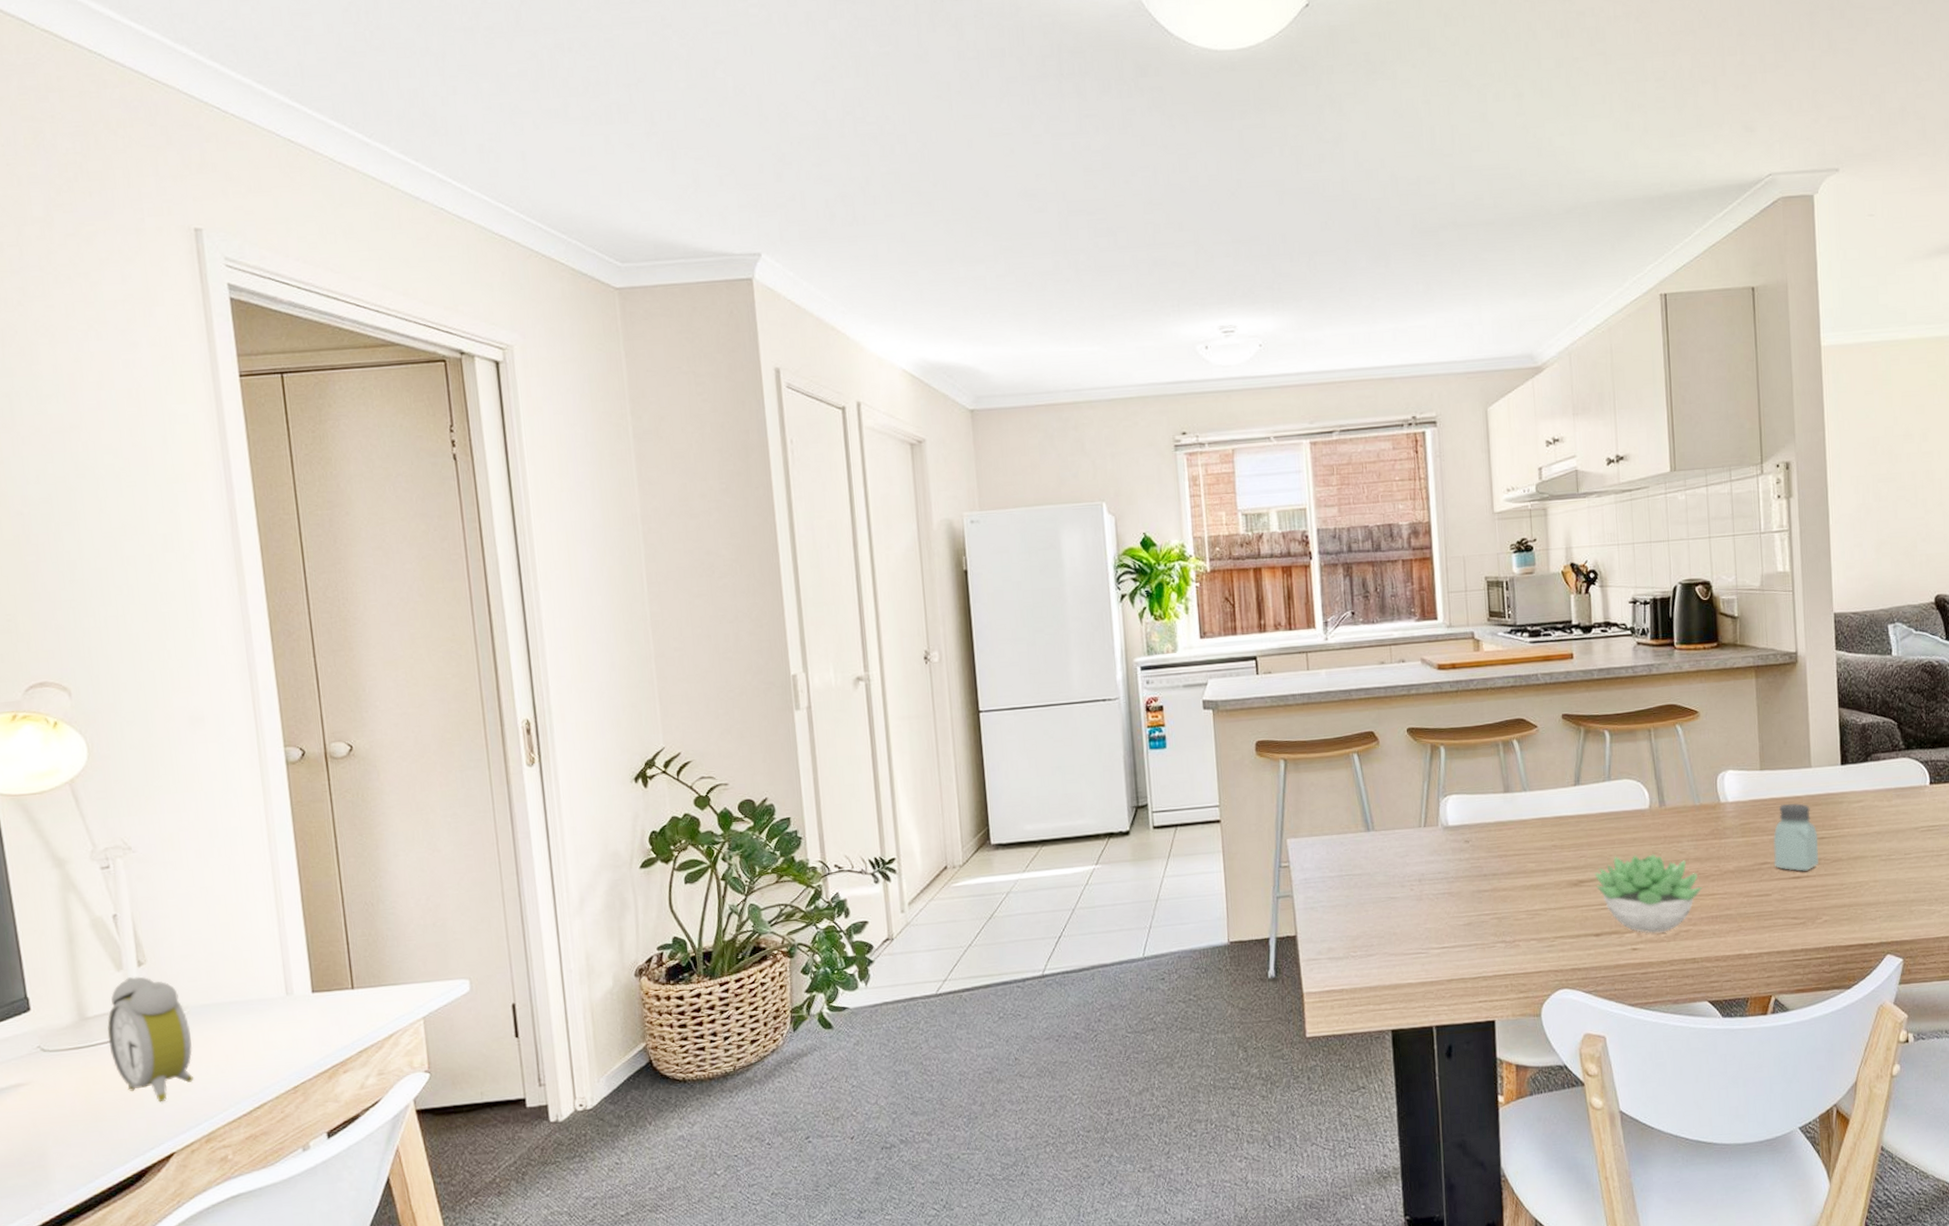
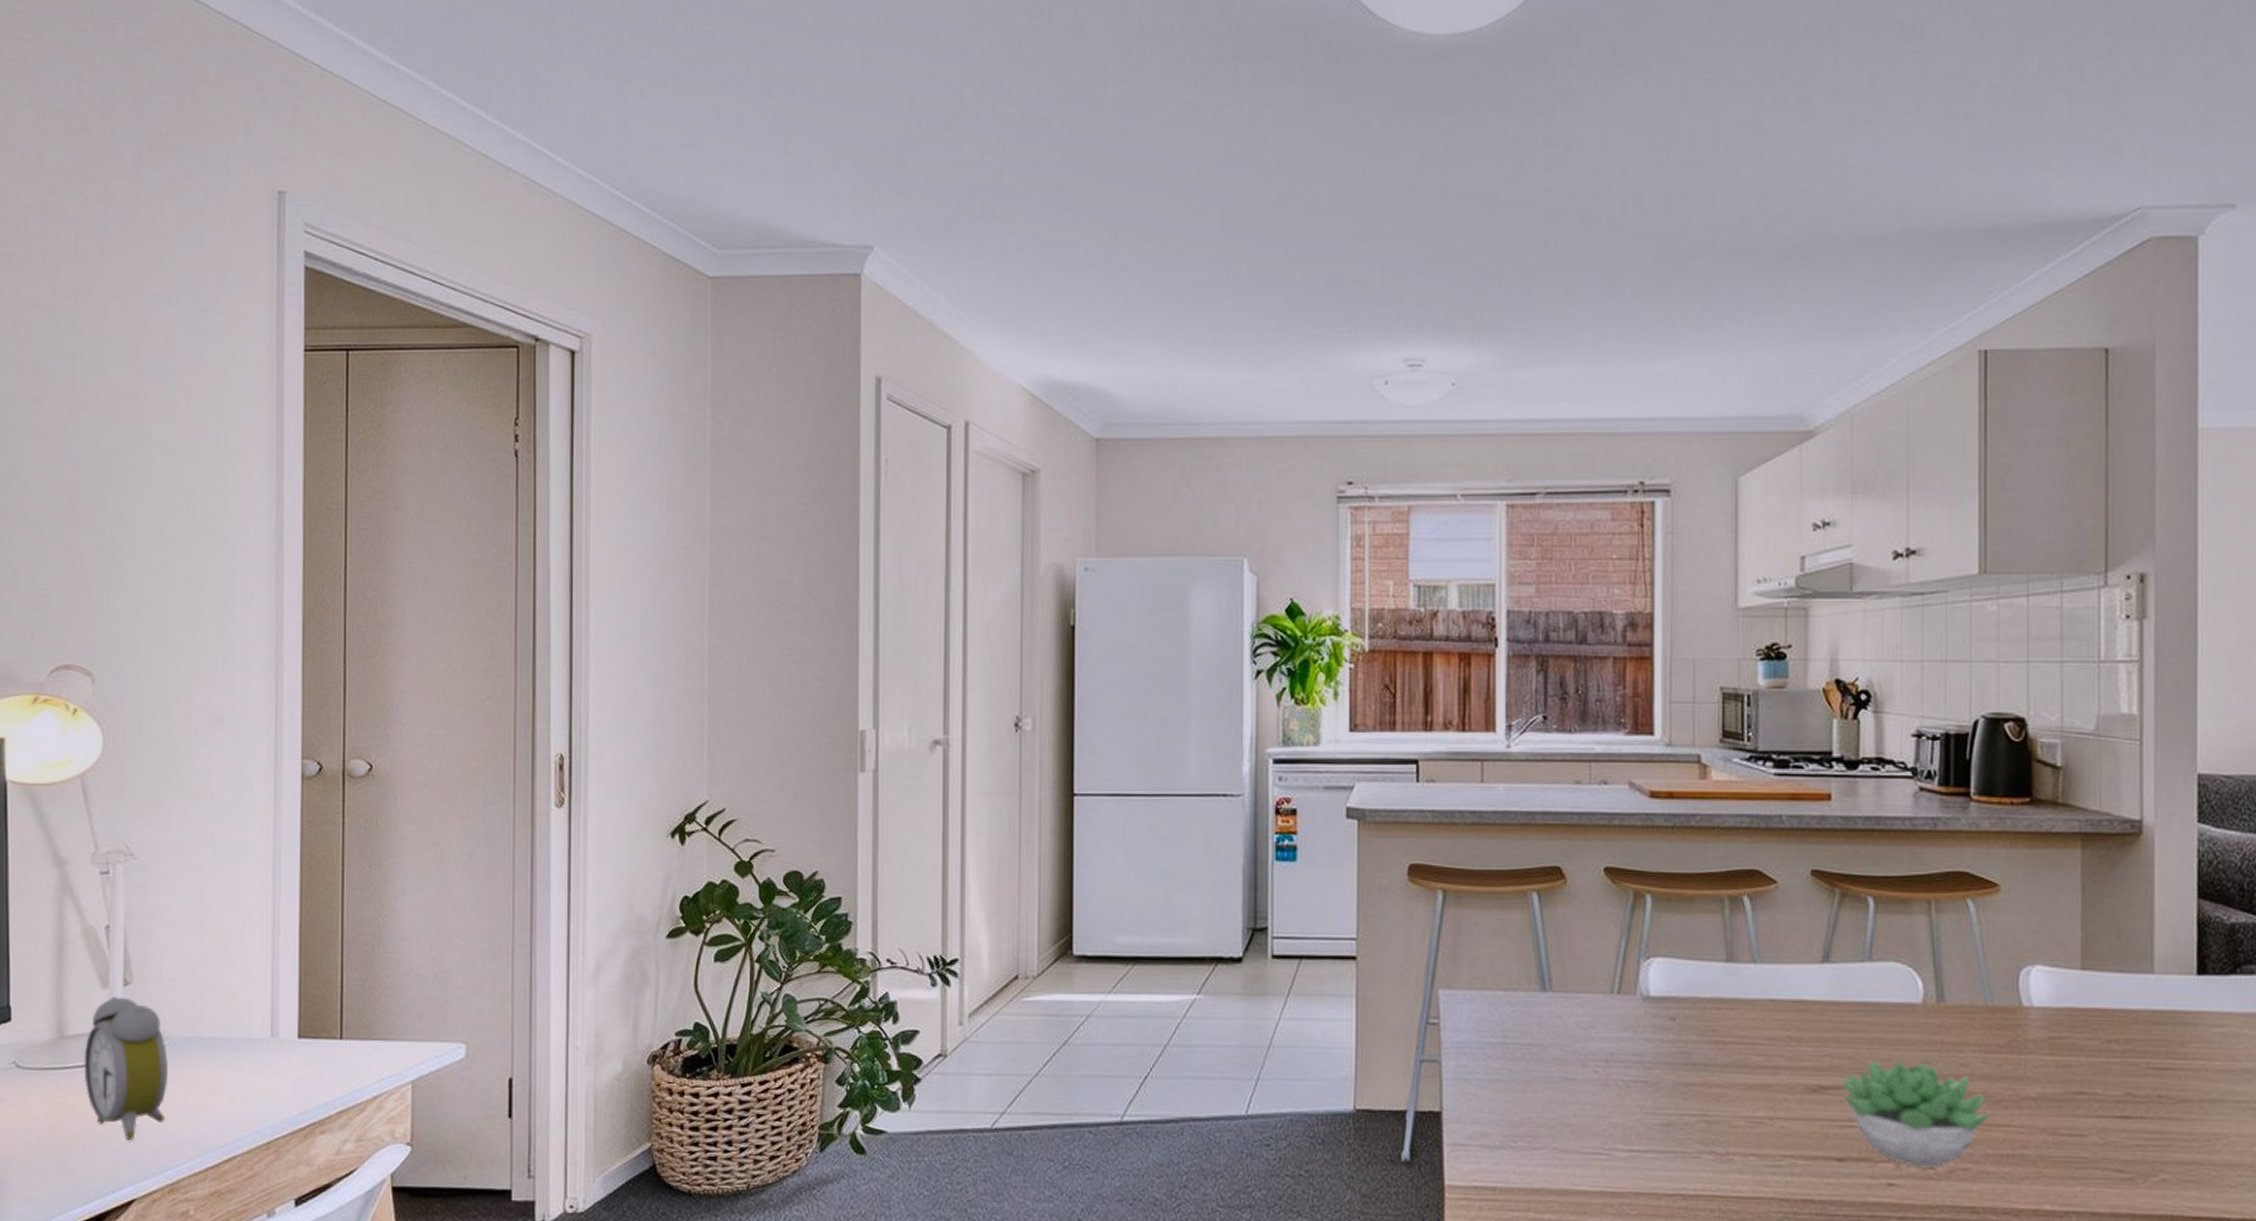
saltshaker: present [1773,803,1818,871] -> none [2093,1017,2159,1110]

